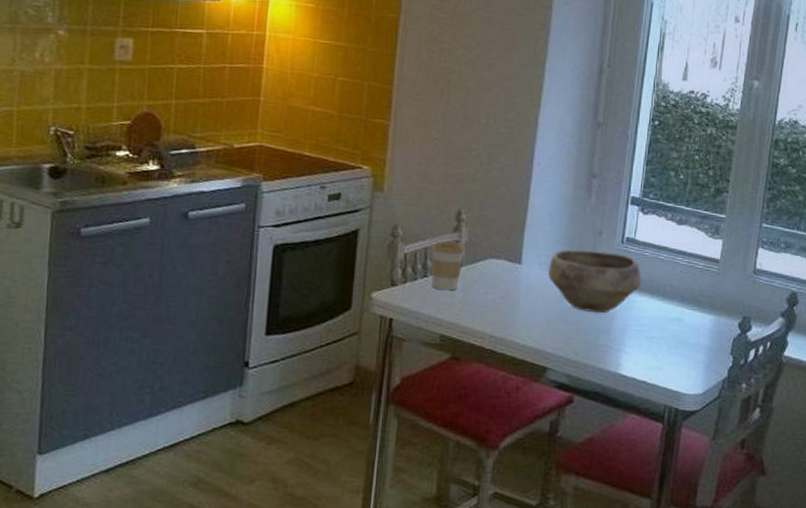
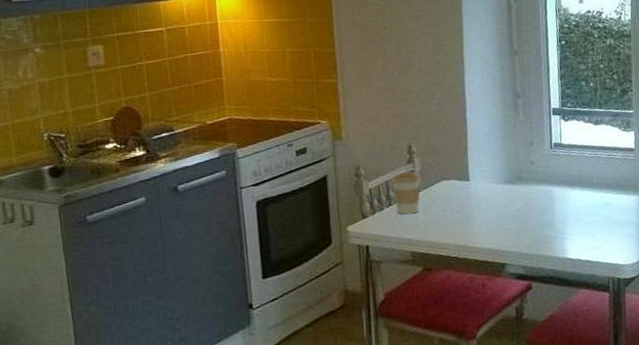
bowl: present [548,249,642,314] -> none [493,157,573,211]

